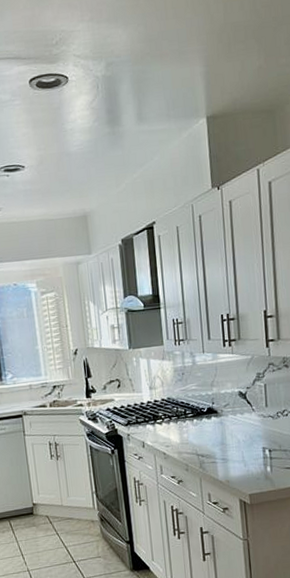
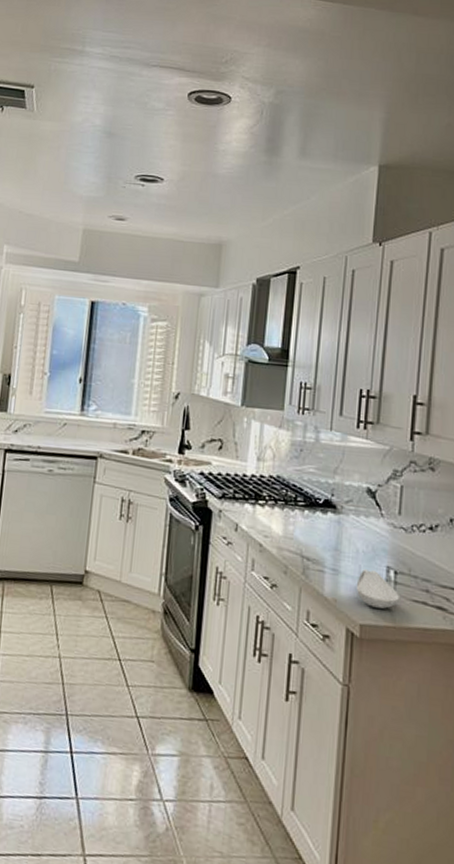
spoon rest: none [242,453,276,480] -> present [356,569,401,609]

